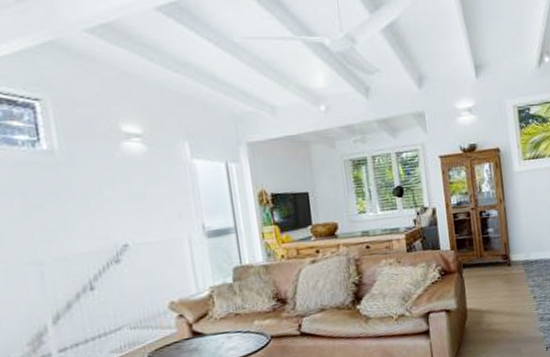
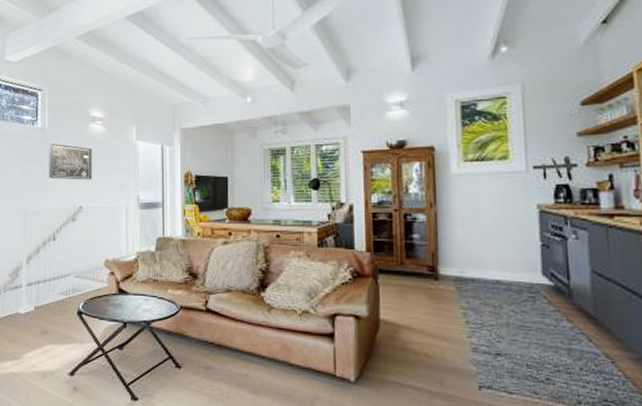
wall art: none [64,169,137,215] -> present [49,144,92,180]

